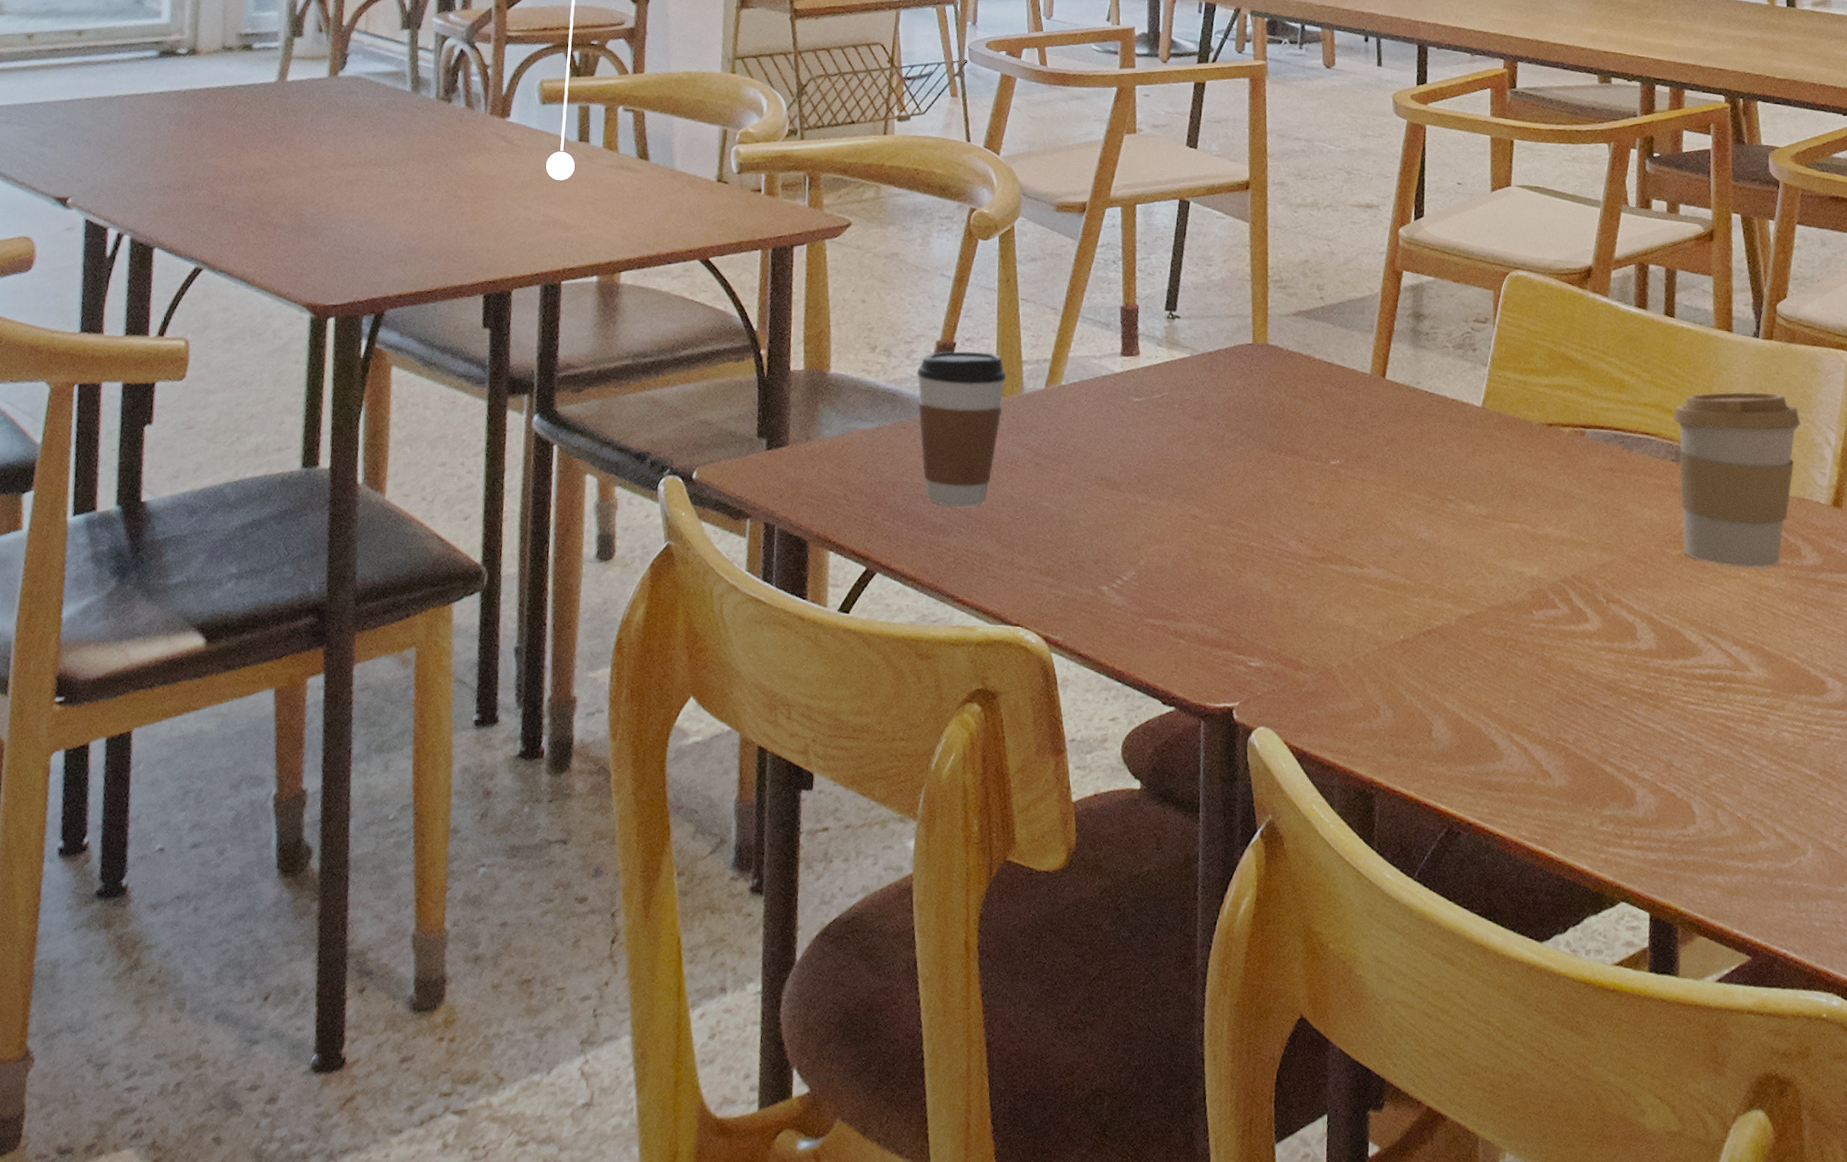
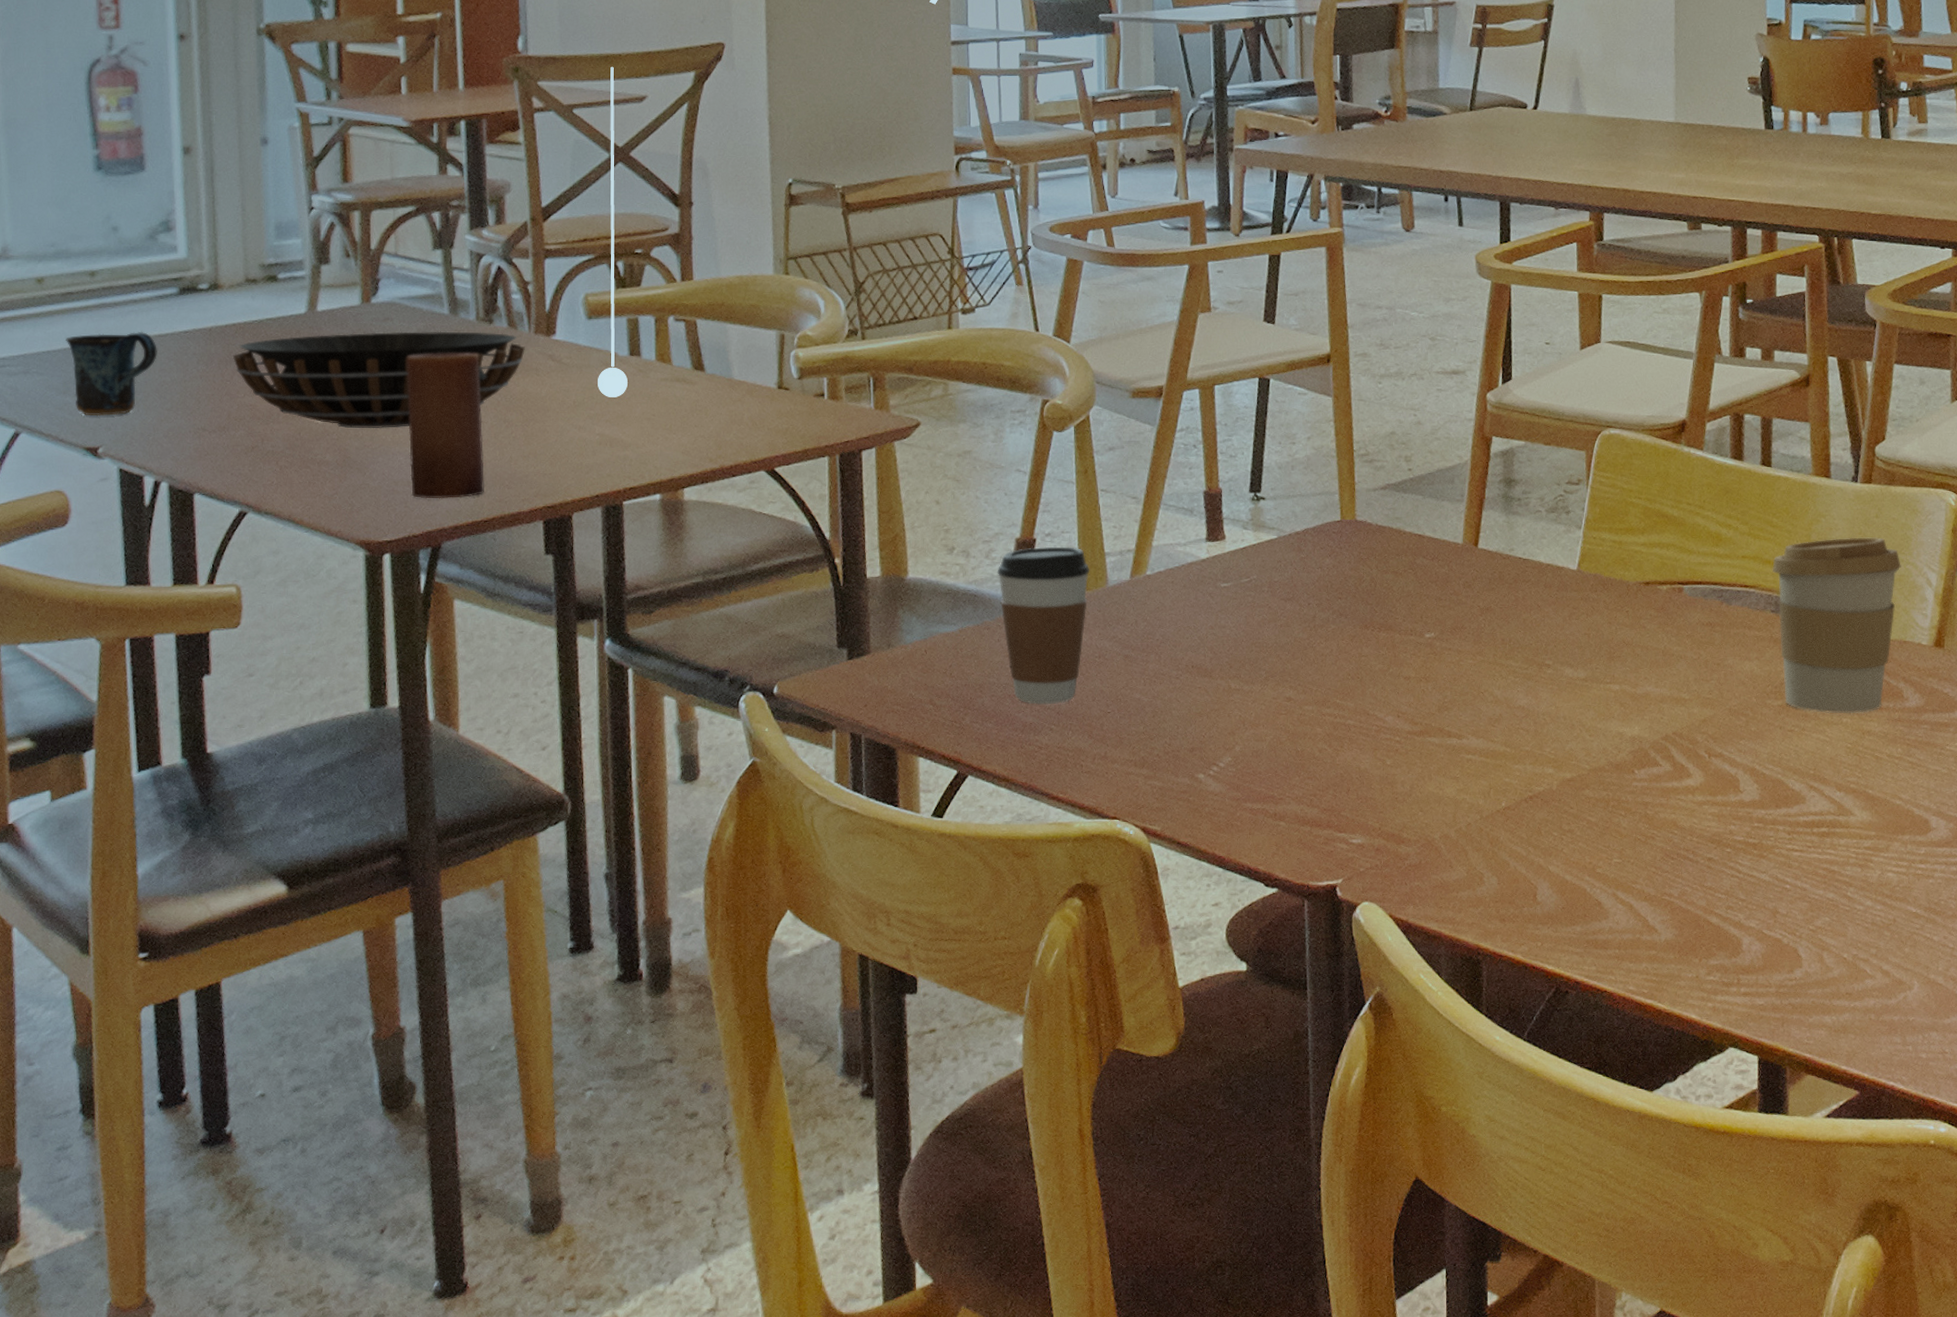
mug: none [48,89,133,168] -> present [66,331,157,417]
decorative bowl: none [203,103,480,197] -> present [233,331,525,429]
candle: none [361,127,435,268] -> present [406,352,484,499]

